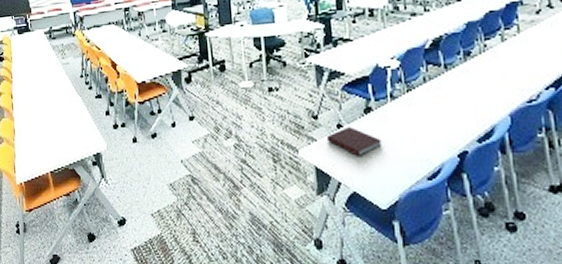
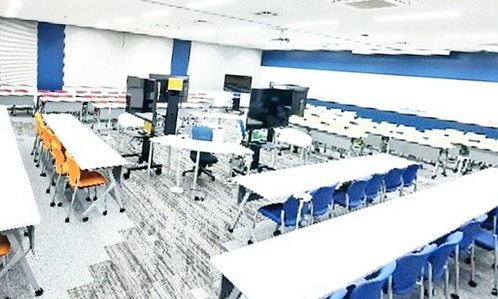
notebook: present [326,127,382,156] -> none [236,244,284,272]

